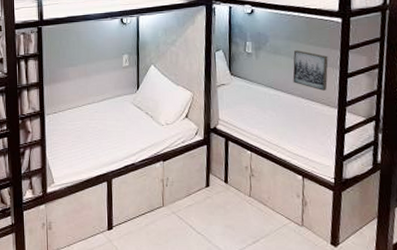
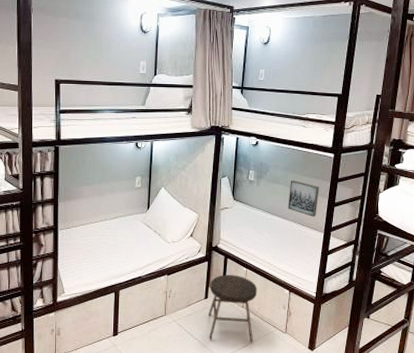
stool: none [210,159,266,238] -> present [208,275,258,343]

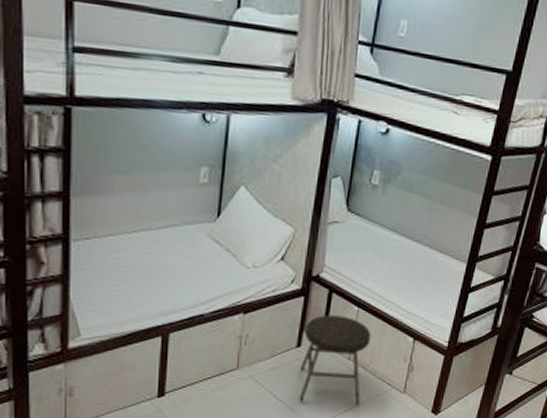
wall art: present [288,179,319,217] -> none [422,187,468,241]

